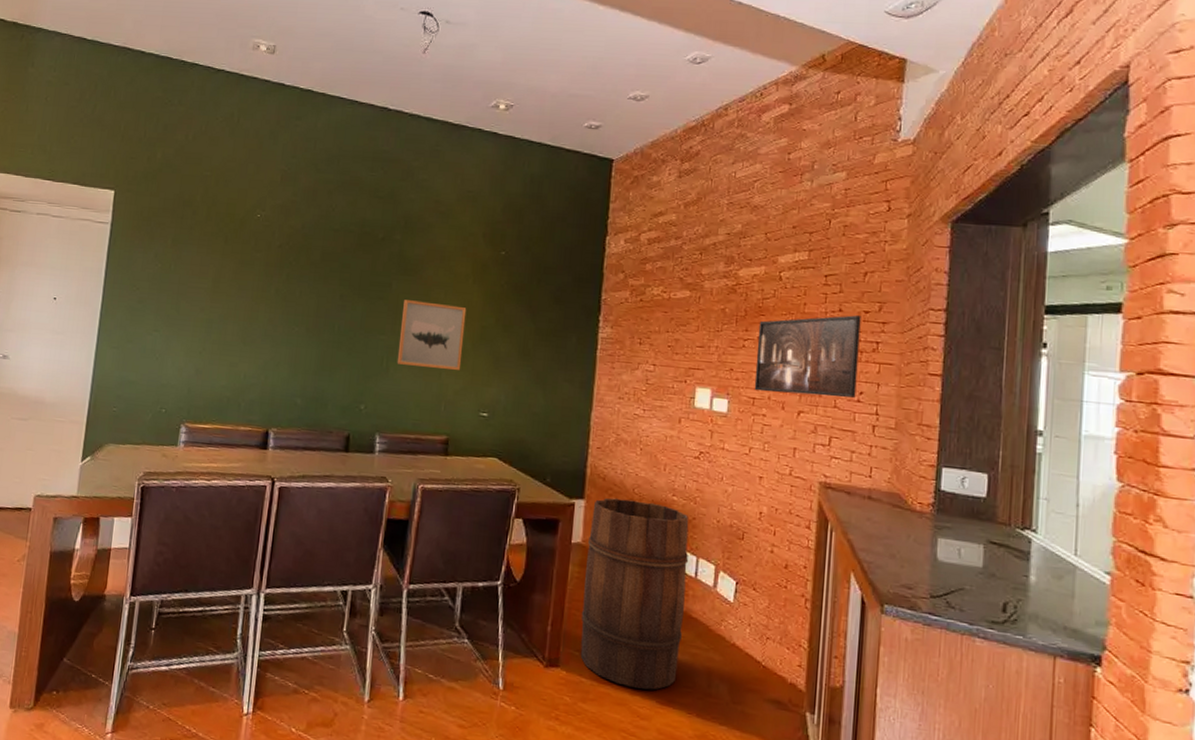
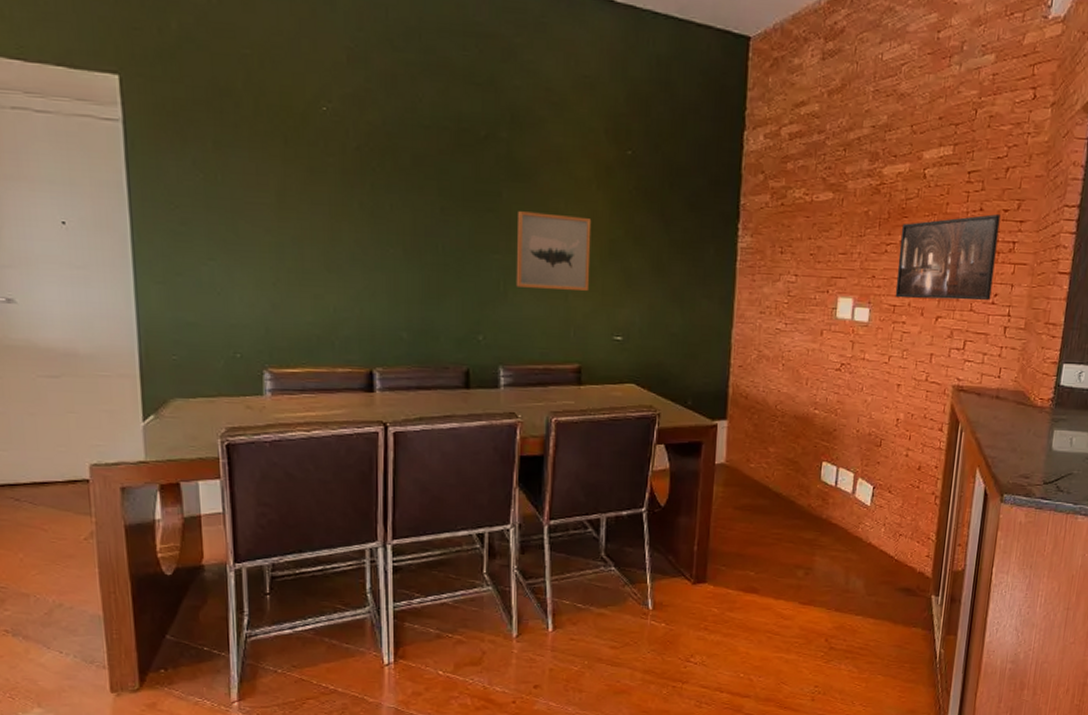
wooden barrel: present [580,498,689,690] -> none [726,416,830,593]

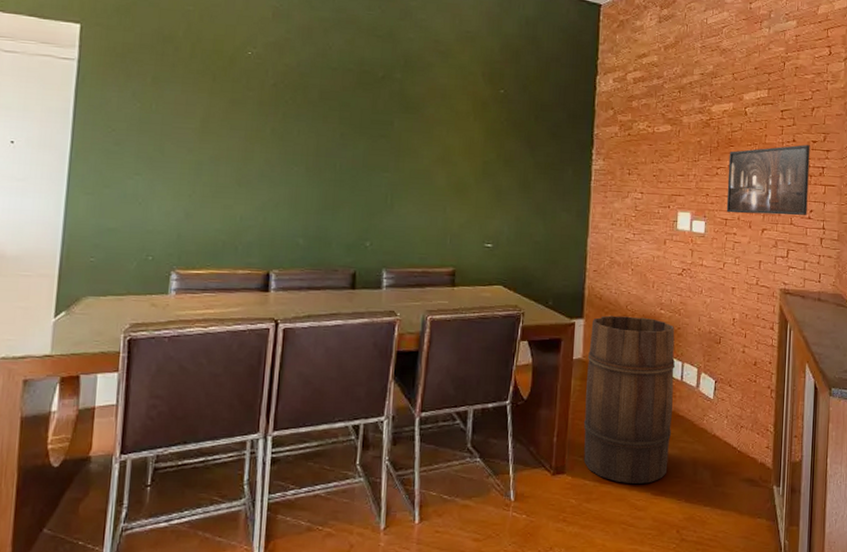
wall art: present [515,211,592,291] -> none [401,137,469,204]
wooden barrel: none [726,416,830,593] -> present [583,315,676,484]

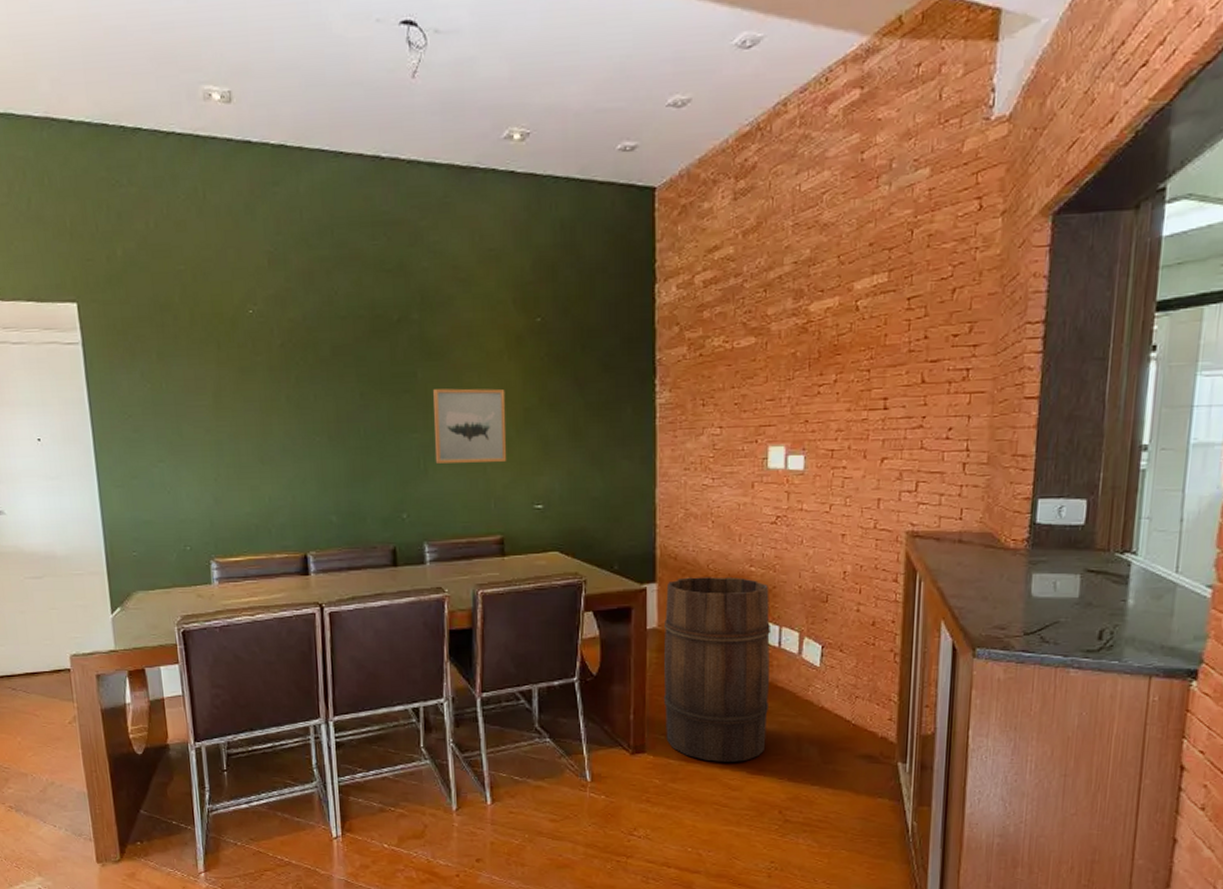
wall art: none [401,137,469,204] -> present [433,388,507,463]
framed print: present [726,144,810,216] -> none [832,341,949,442]

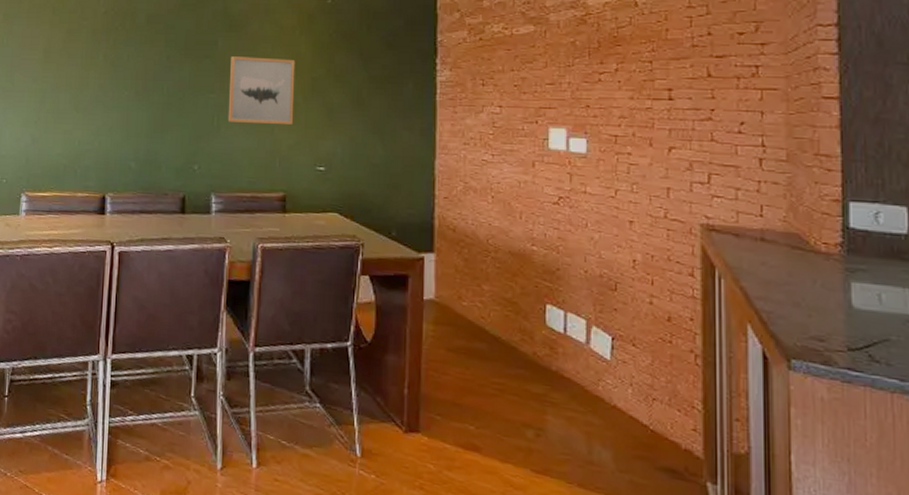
wooden barrel: present [663,576,772,762] -> none [439,250,556,457]

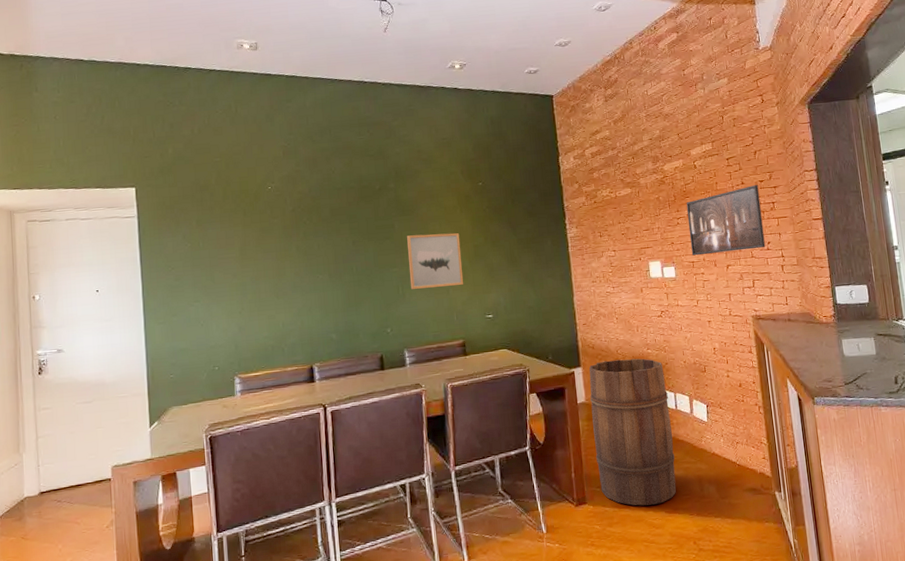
wooden barrel: none [439,250,556,457] -> present [589,358,677,506]
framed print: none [615,38,736,130] -> present [686,185,766,256]

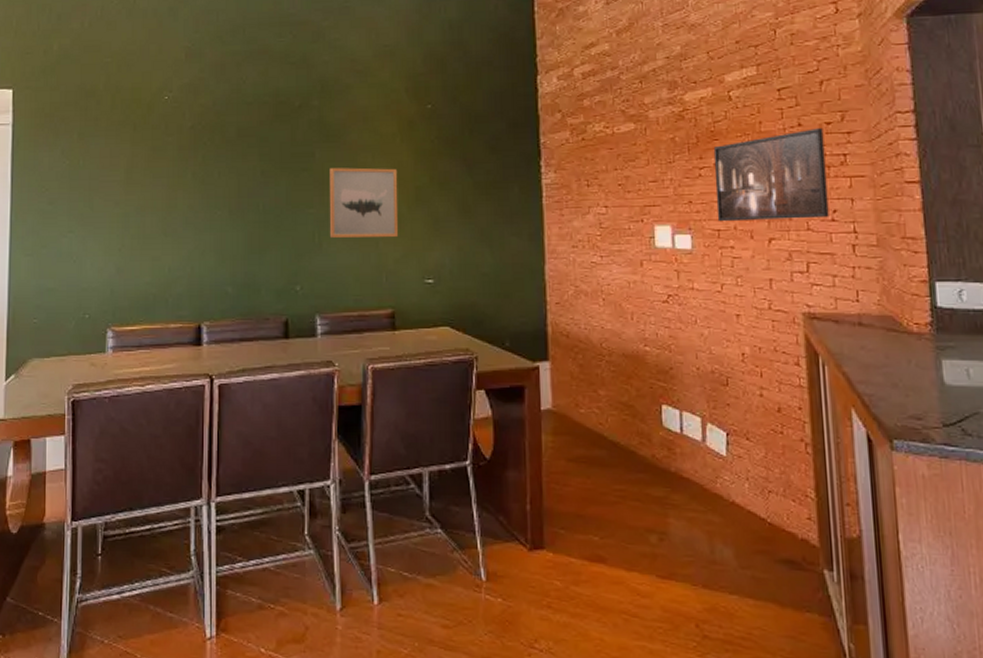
wooden barrel: present [589,358,677,506] -> none [559,356,675,563]

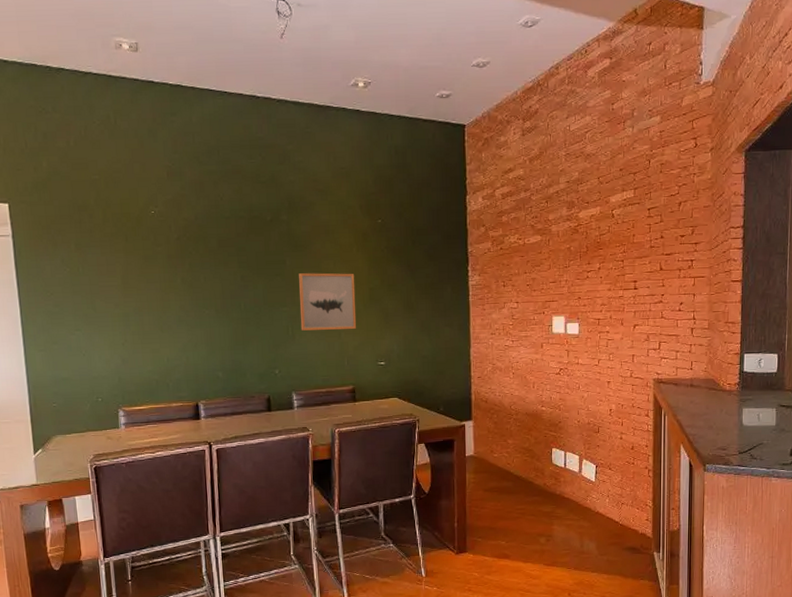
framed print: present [713,128,829,222] -> none [598,240,678,313]

